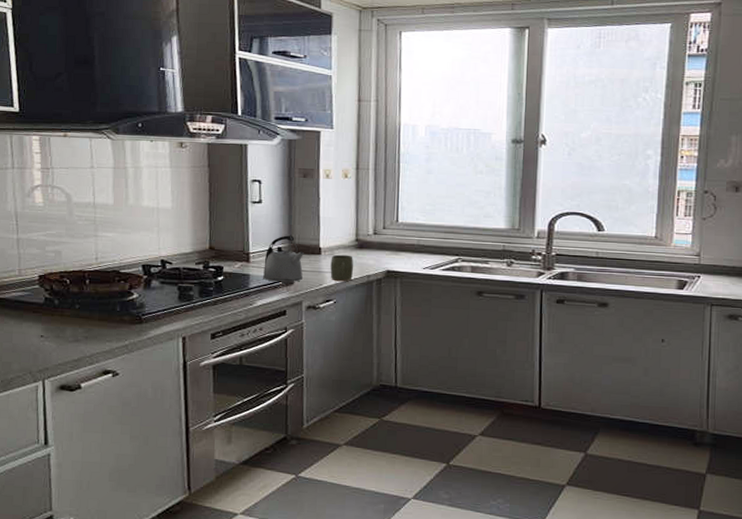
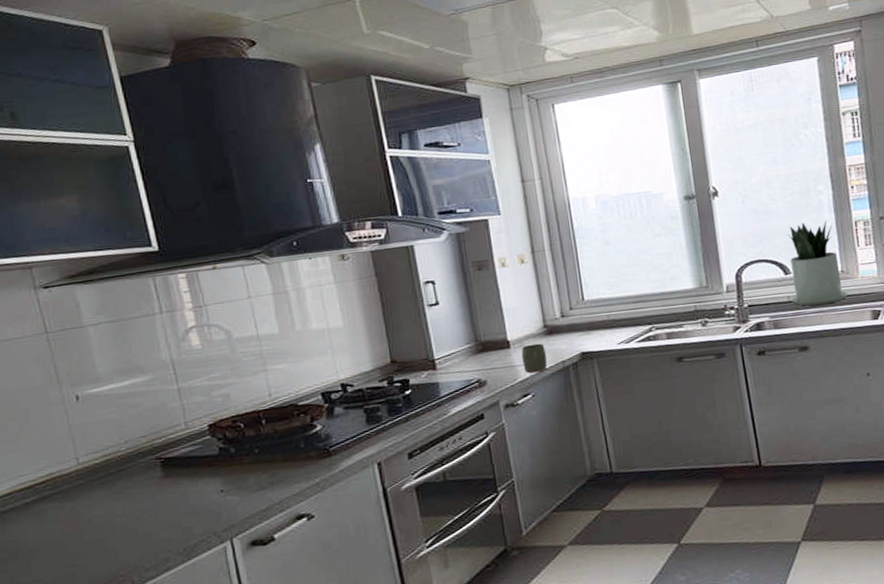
kettle: present [262,235,304,284] -> none [452,333,496,386]
planter: none [600,183,658,267] -> present [788,220,848,306]

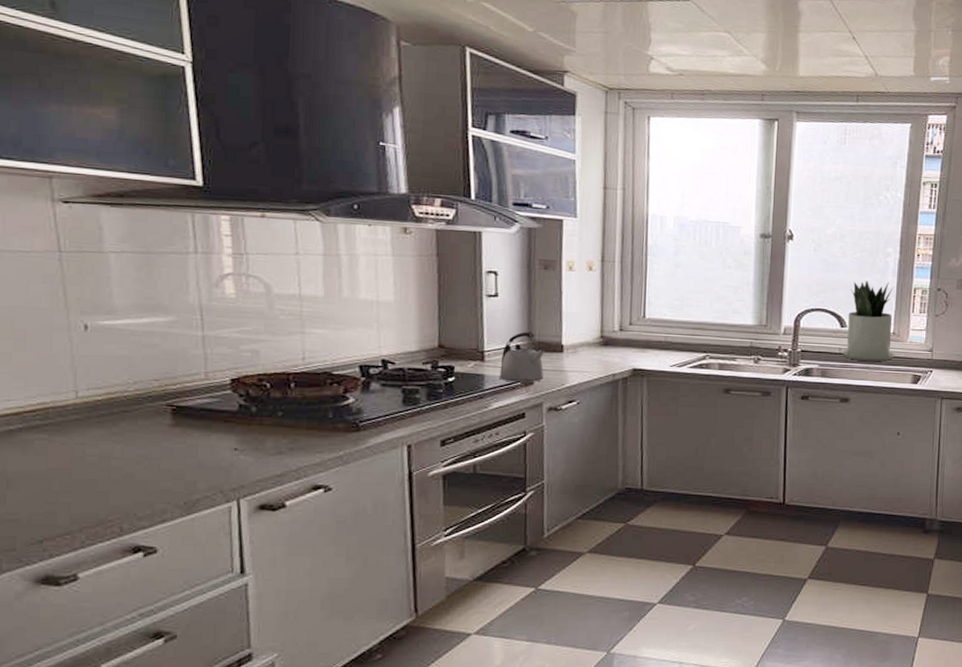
kettle: none [452,333,496,386] -> present [498,331,544,384]
mug: present [521,343,547,373] -> none [573,352,599,381]

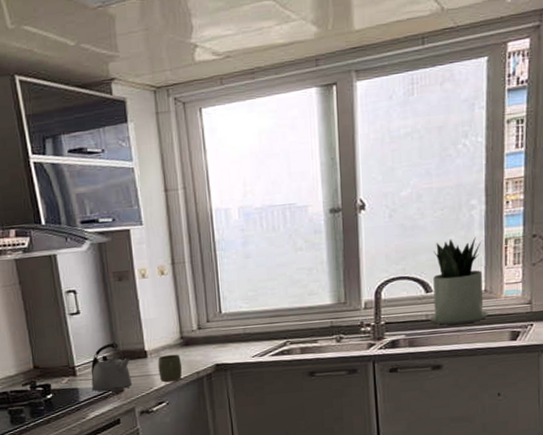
mug: none [573,352,599,381] -> present [158,354,183,382]

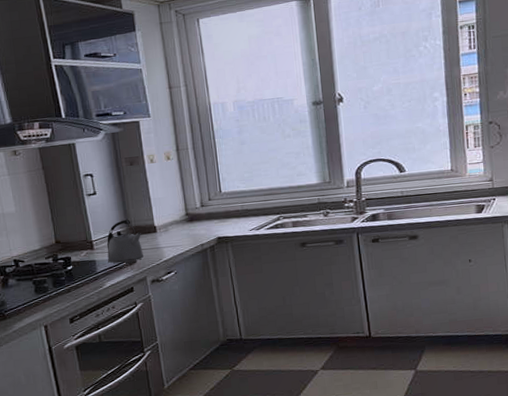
mug: present [158,354,183,382] -> none [166,228,188,254]
planter: present [430,237,489,325] -> none [404,124,456,200]

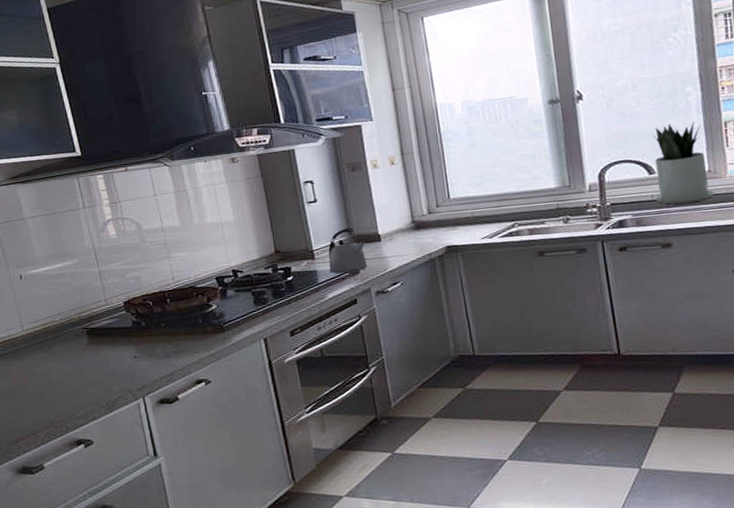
planter: none [404,124,456,200] -> present [653,121,715,205]

